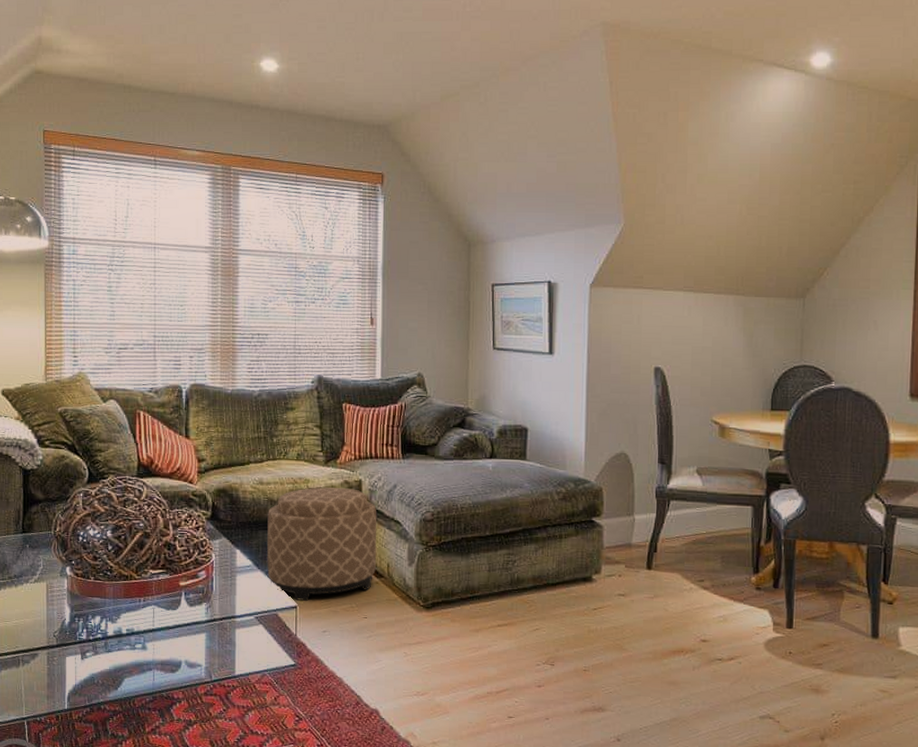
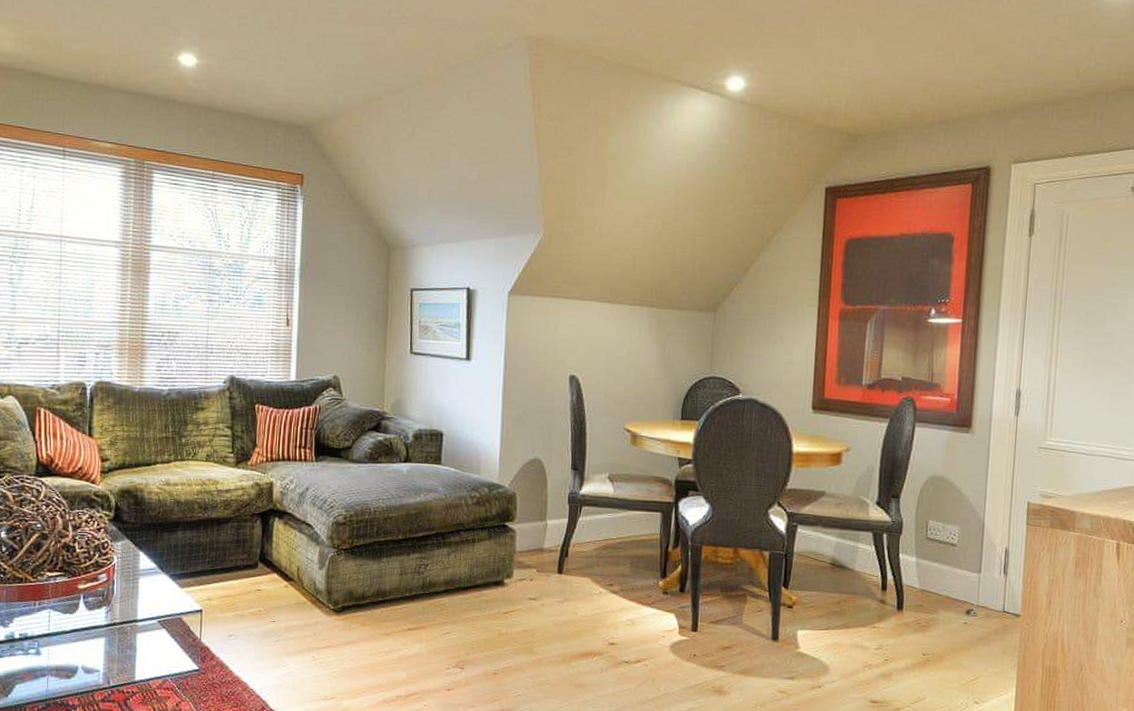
ottoman: present [267,487,377,601] -> none [172,489,288,605]

